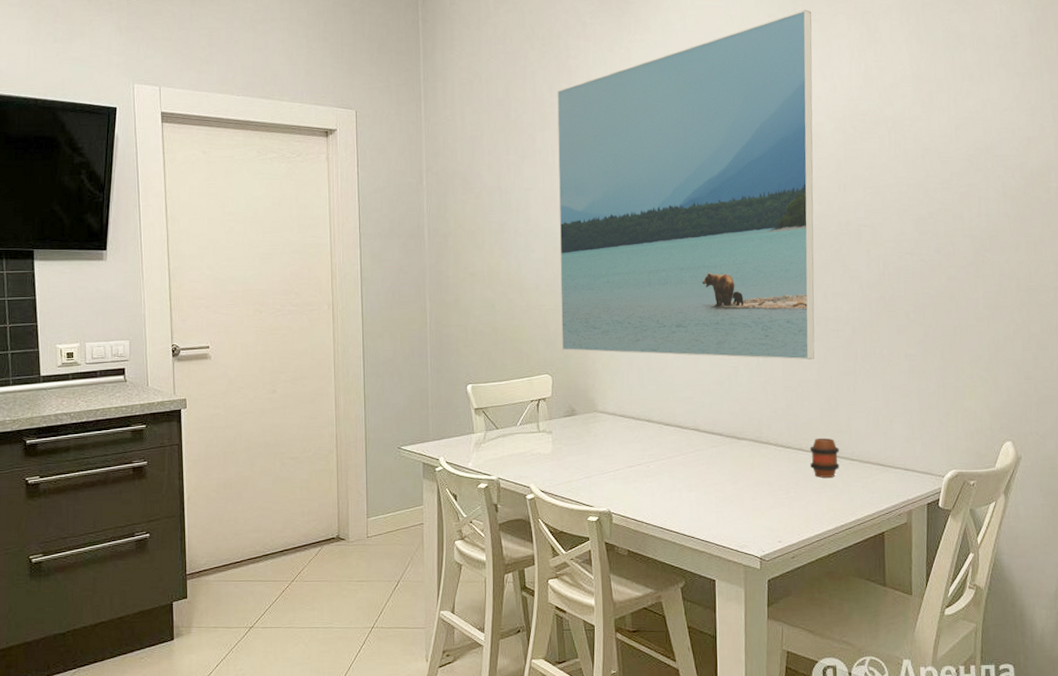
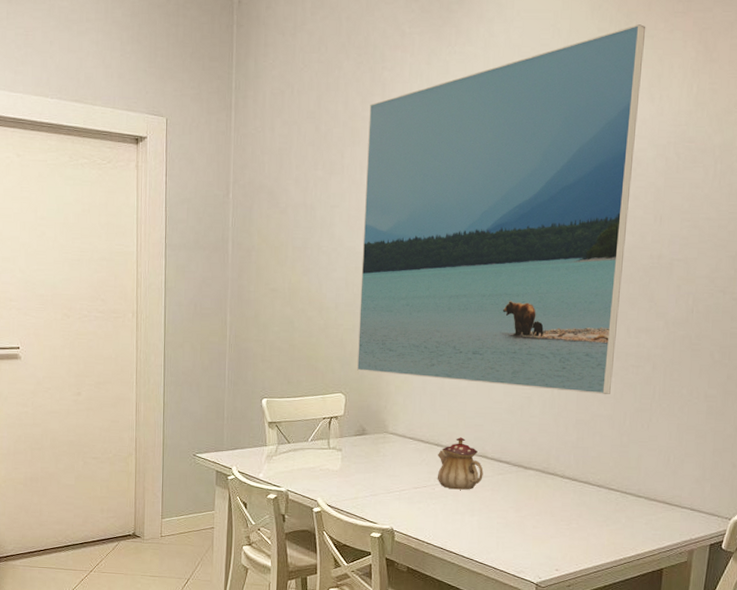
teapot: none [650,411,697,466] -> present [437,437,484,490]
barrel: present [809,437,840,478] -> none [595,472,627,512]

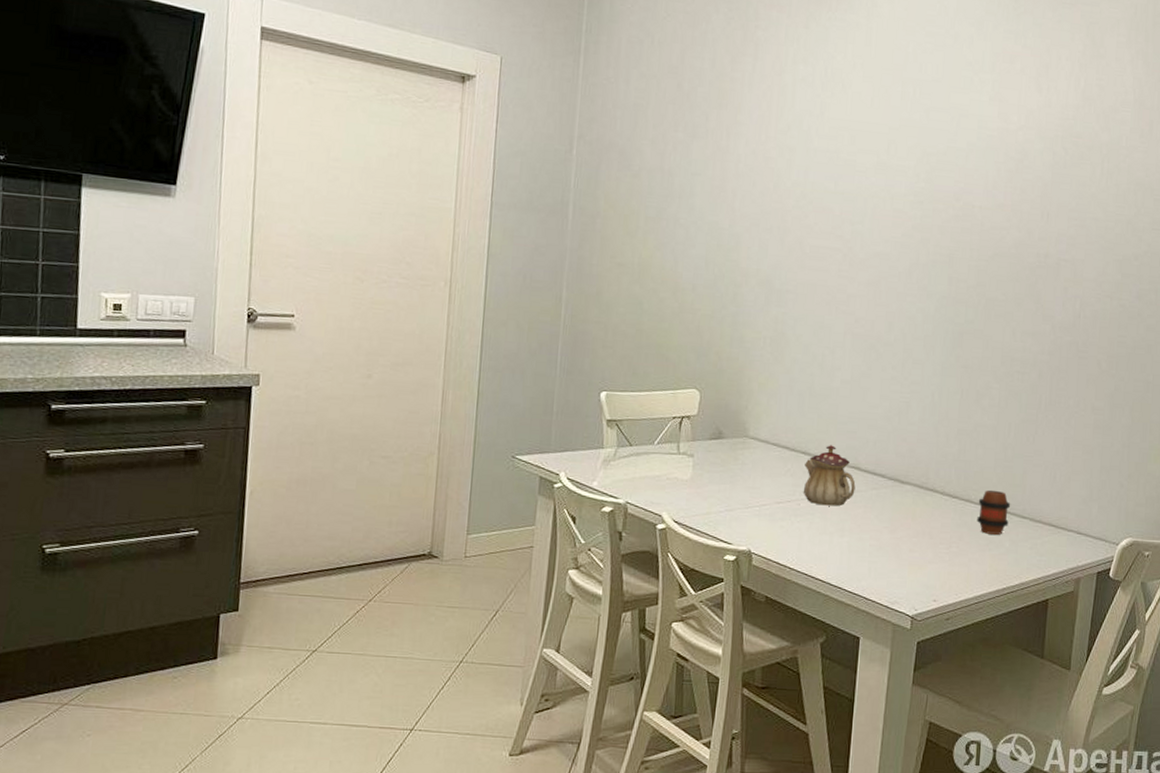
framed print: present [356,24,646,395] -> none [714,11,1034,403]
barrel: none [595,472,627,512] -> present [977,489,1011,535]

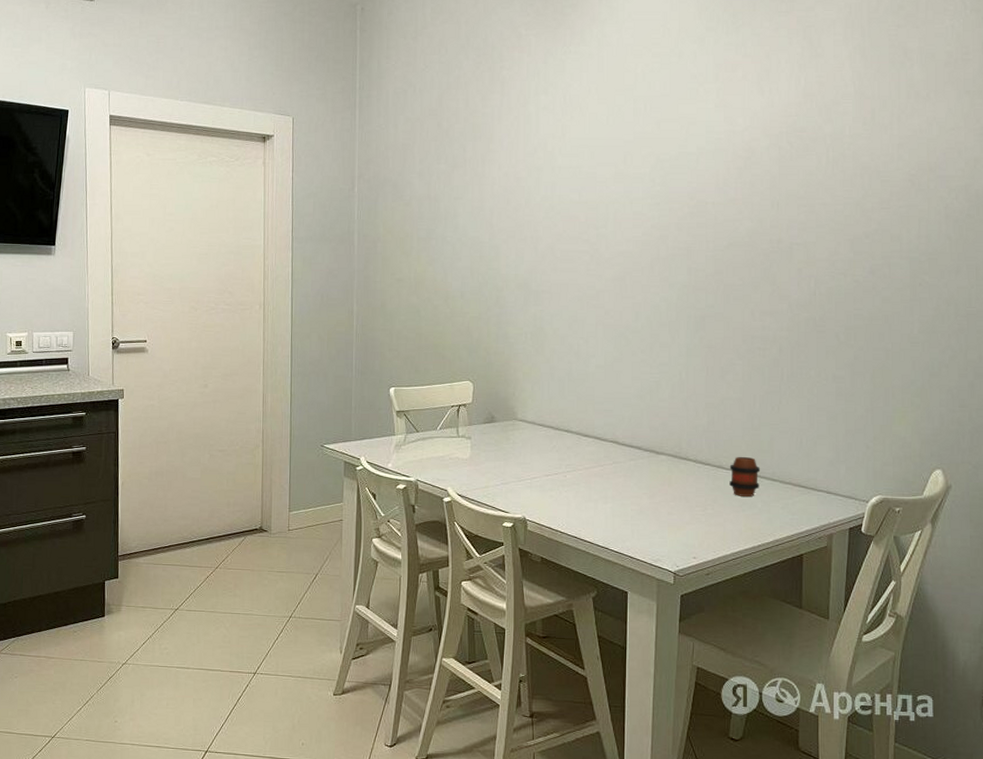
teapot: present [803,445,856,506] -> none [568,423,615,477]

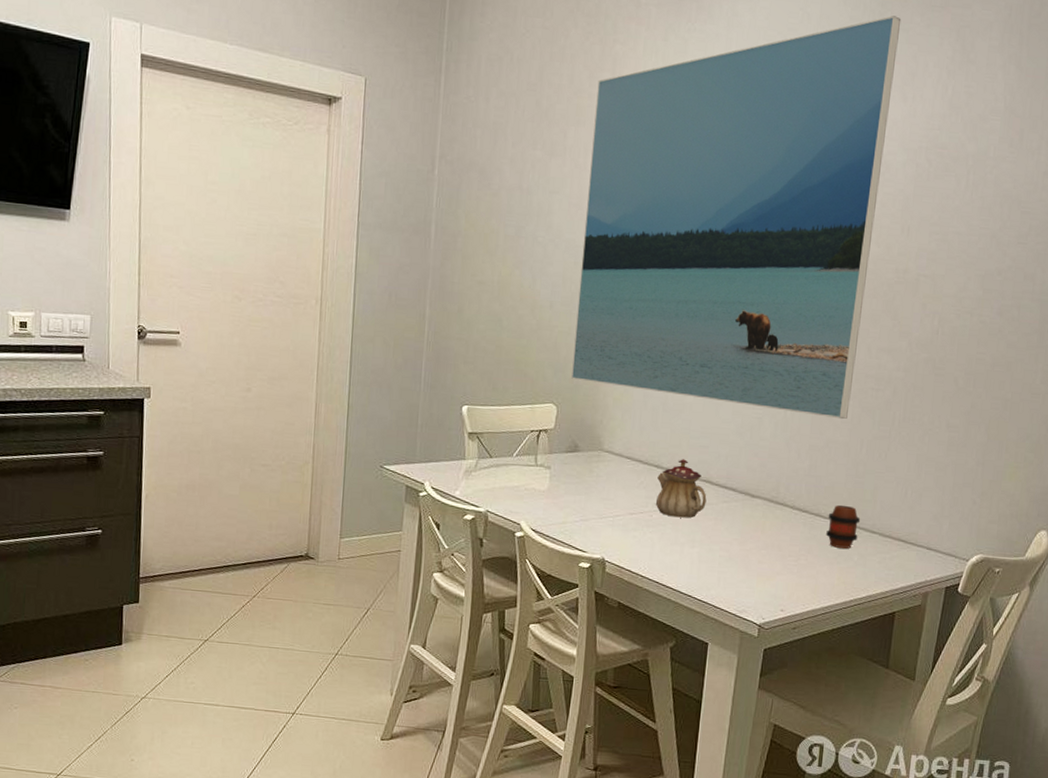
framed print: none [483,23,752,378] -> present [570,15,902,420]
teapot: none [568,423,615,477] -> present [655,459,707,518]

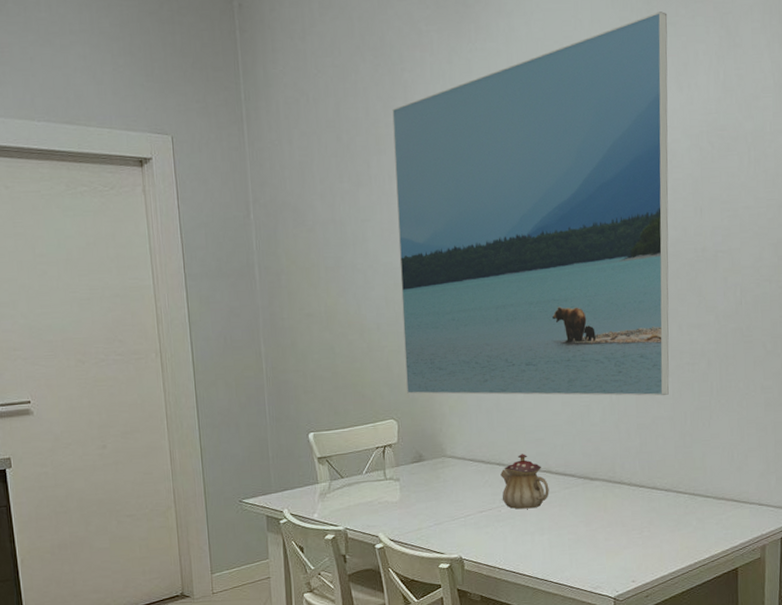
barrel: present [826,504,861,549] -> none [663,475,694,516]

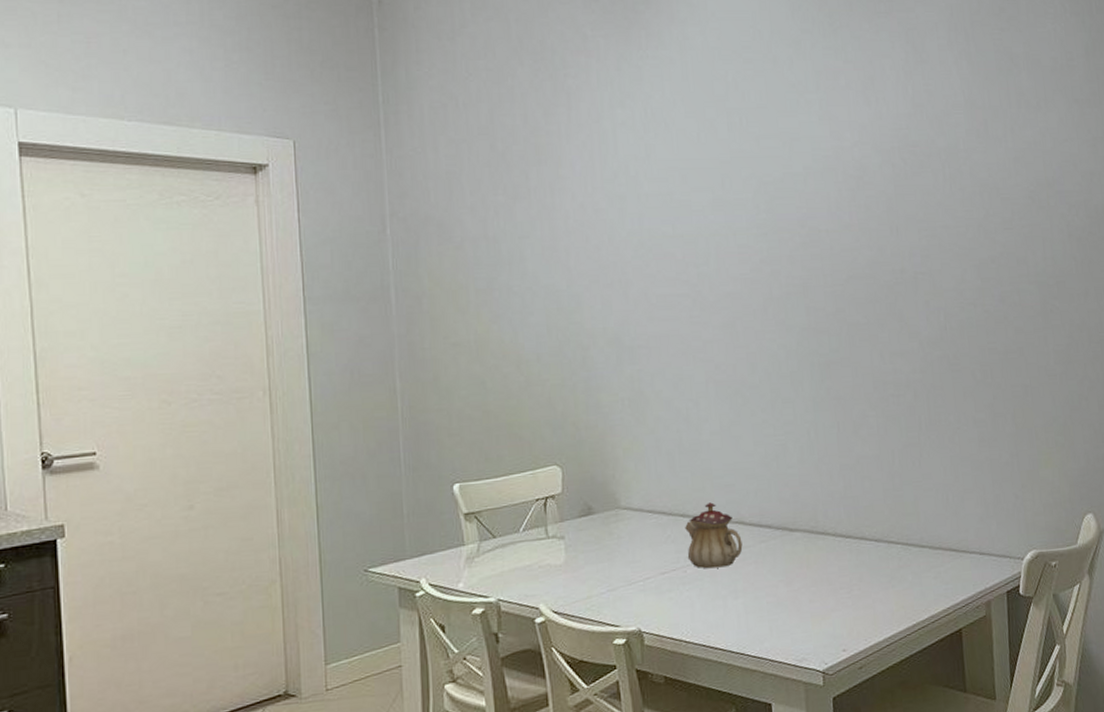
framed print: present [392,11,670,396] -> none [554,25,874,435]

